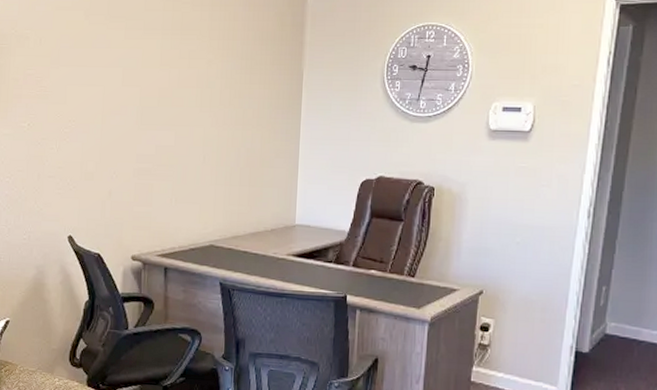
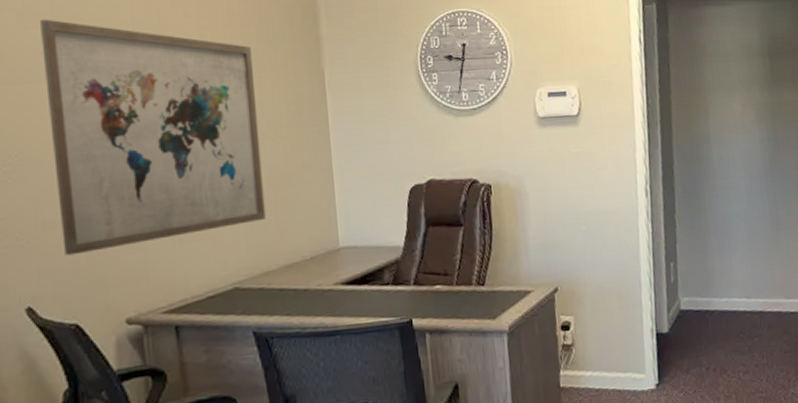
wall art: none [97,17,247,202] -> present [39,19,266,256]

